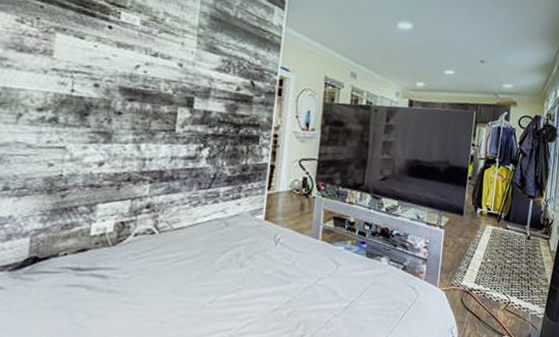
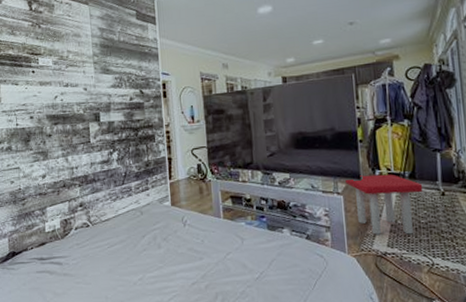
stool: none [449,212,514,273] -> present [345,174,423,235]

